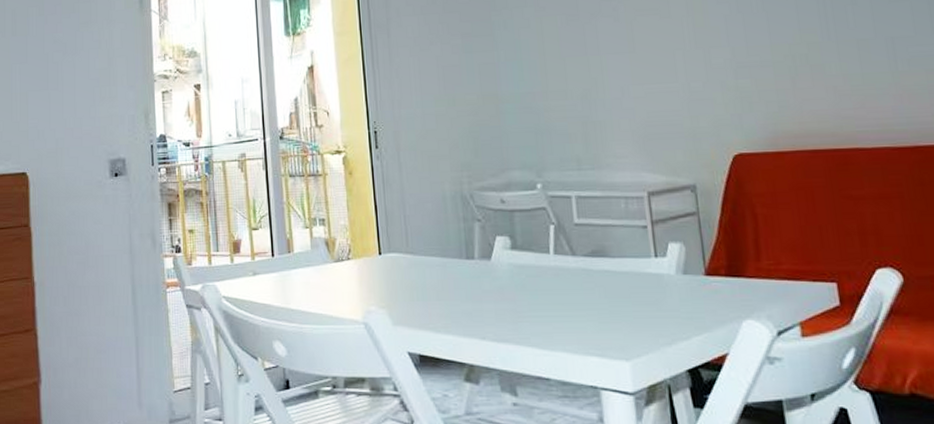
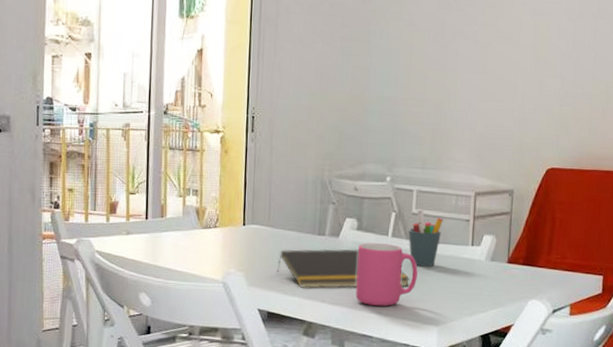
notepad: none [424,272,586,323] -> present [277,248,410,288]
mug: none [516,263,594,340] -> present [355,243,418,306]
pen holder: none [572,219,615,288] -> present [407,210,443,267]

